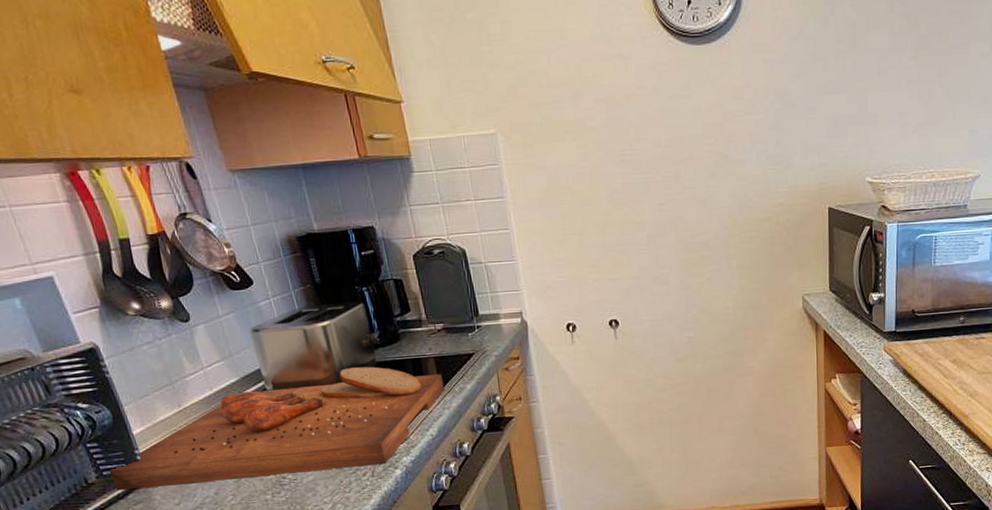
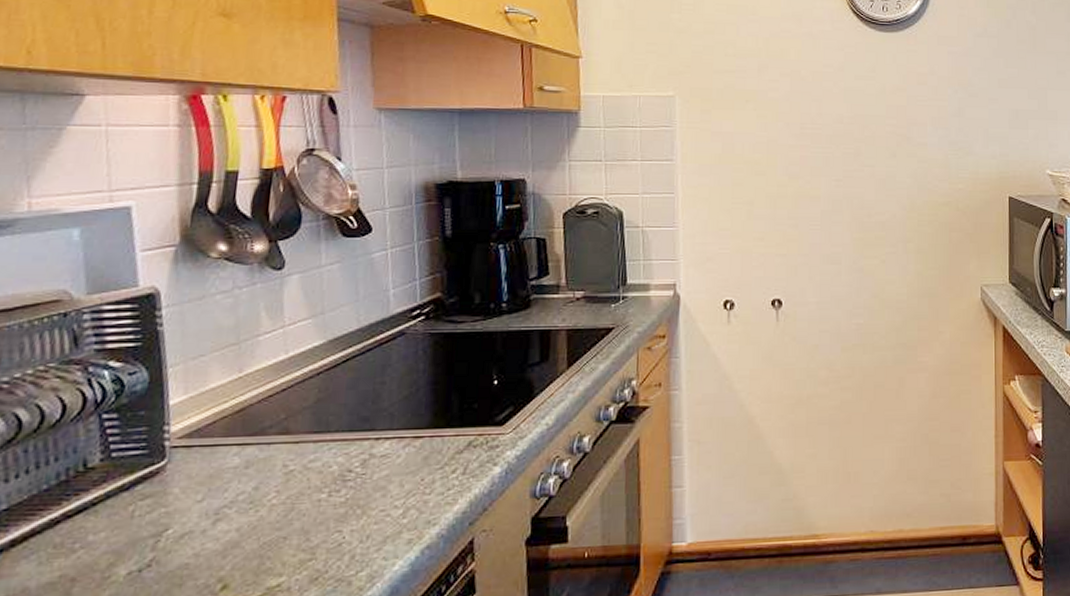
cutting board: present [109,366,444,491] -> none [120,336,573,480]
toaster: present [249,301,379,392] -> none [352,259,506,360]

